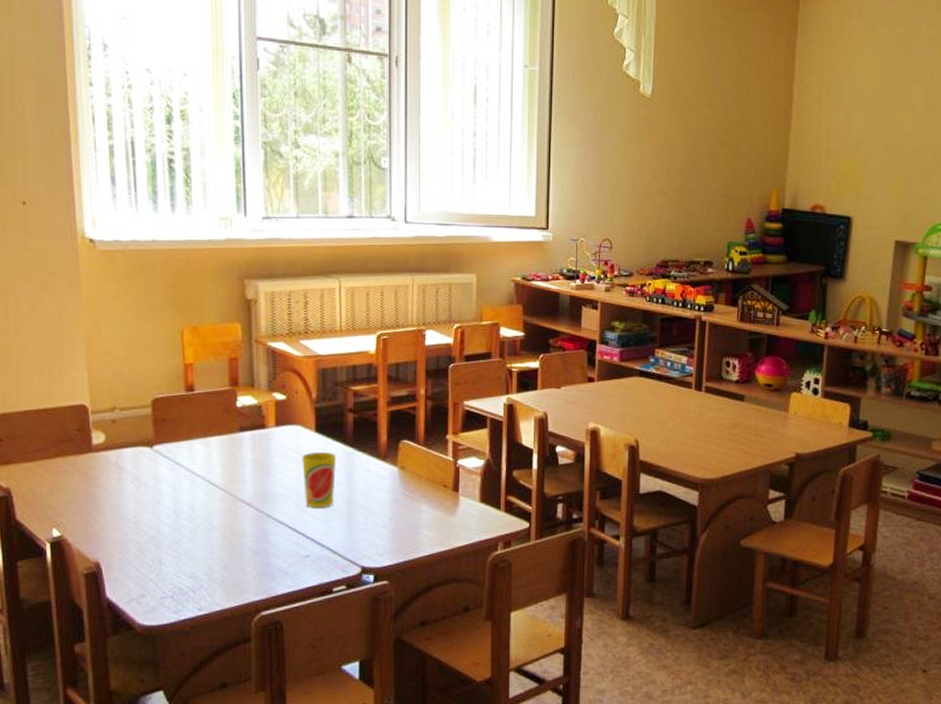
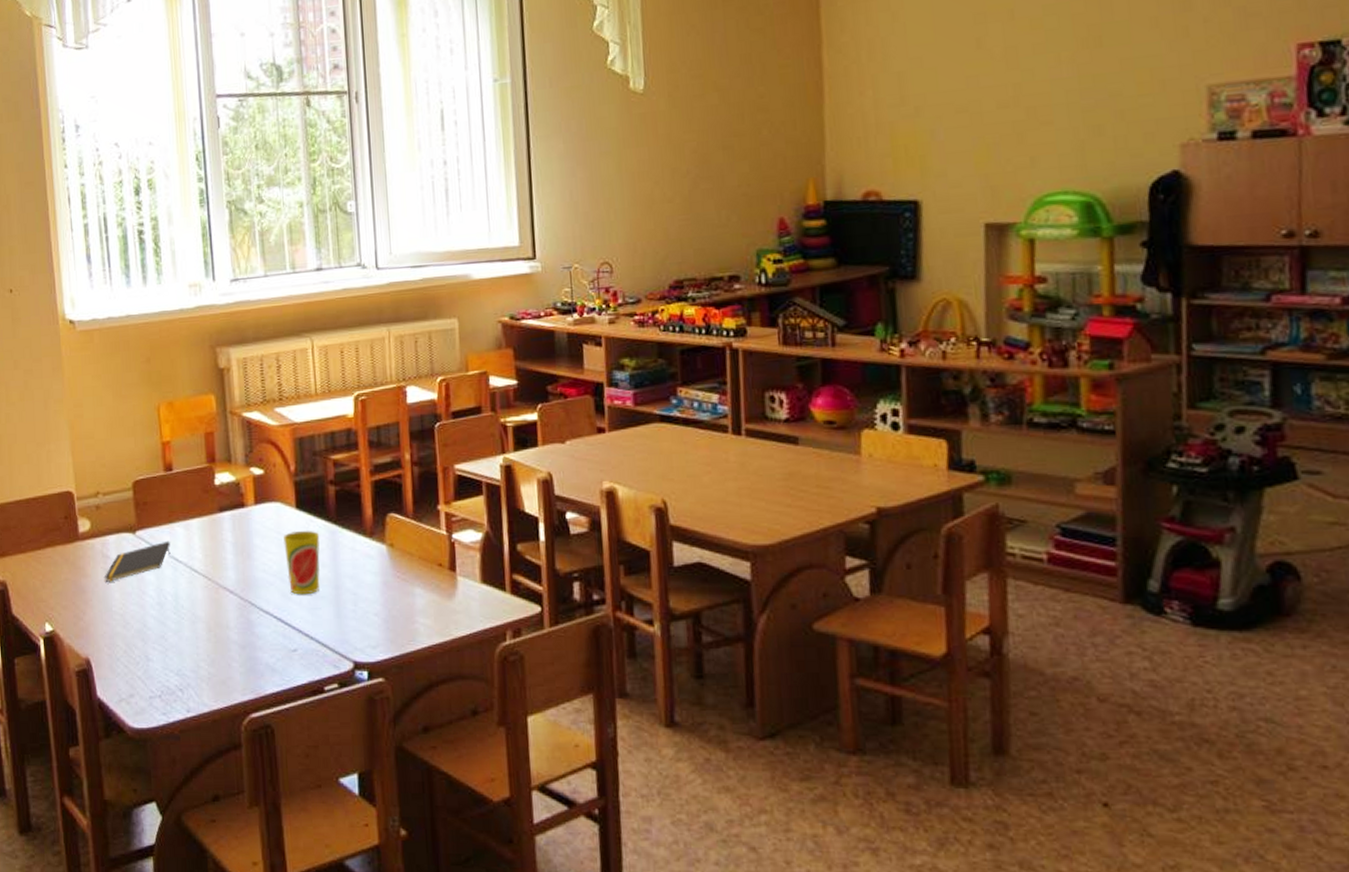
notepad: none [117,455,189,492] -> present [104,540,171,582]

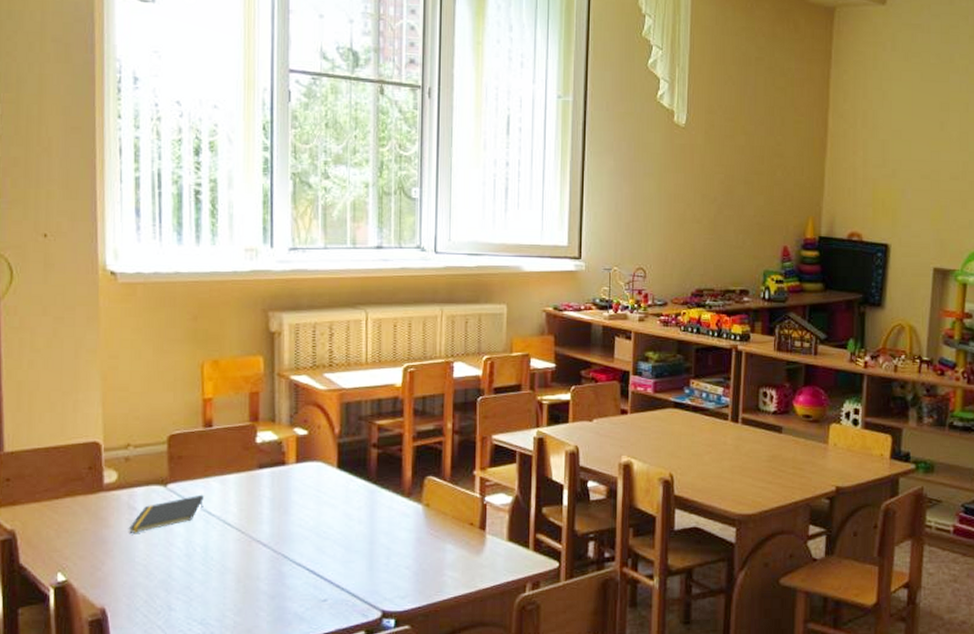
cup: present [284,530,321,595] -> none [322,488,359,549]

